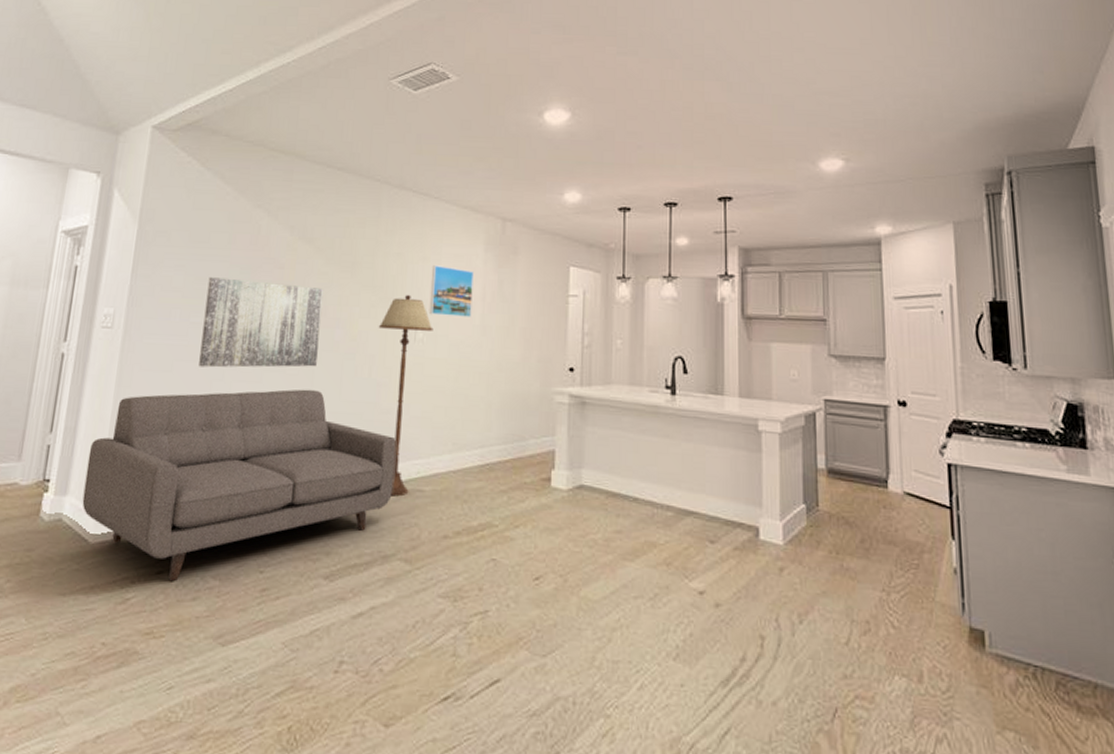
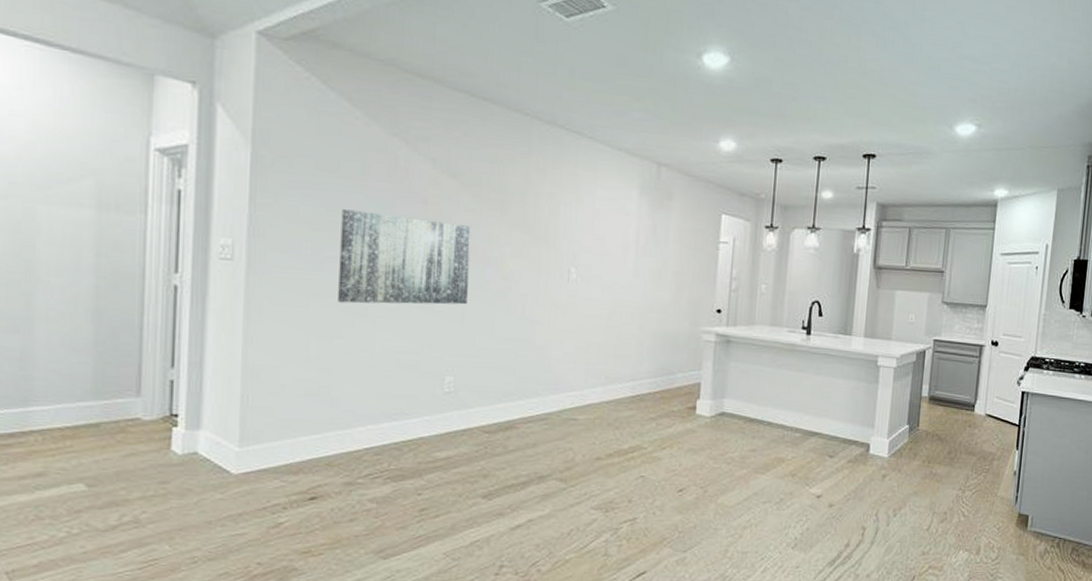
sofa: present [82,389,396,581] -> none [219,326,550,505]
floor lamp: present [378,295,433,497] -> none [530,236,587,425]
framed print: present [429,265,474,317] -> none [582,207,628,260]

